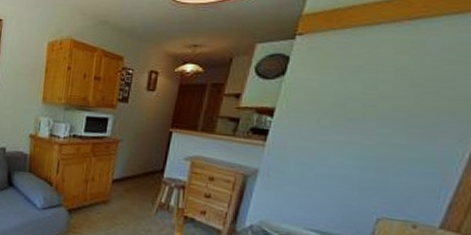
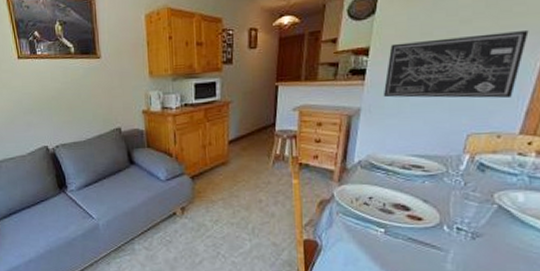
wall art: none [284,108,457,187] -> present [383,29,529,99]

